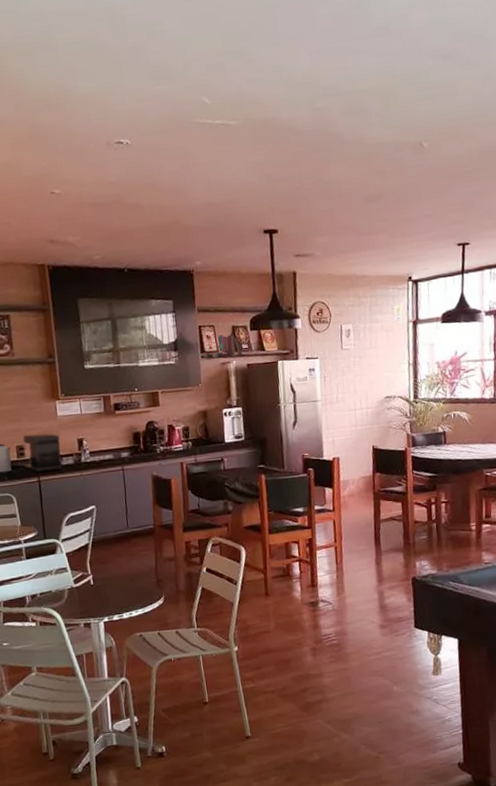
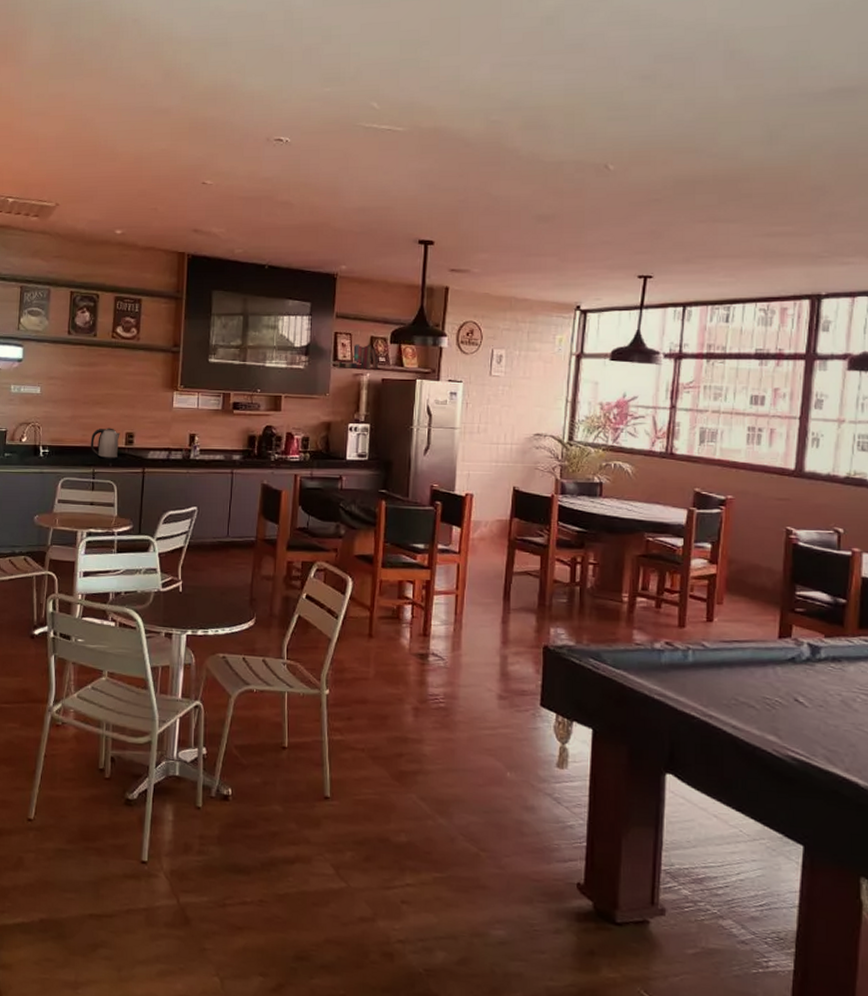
coffee maker: present [23,433,62,473] -> none [130,422,172,464]

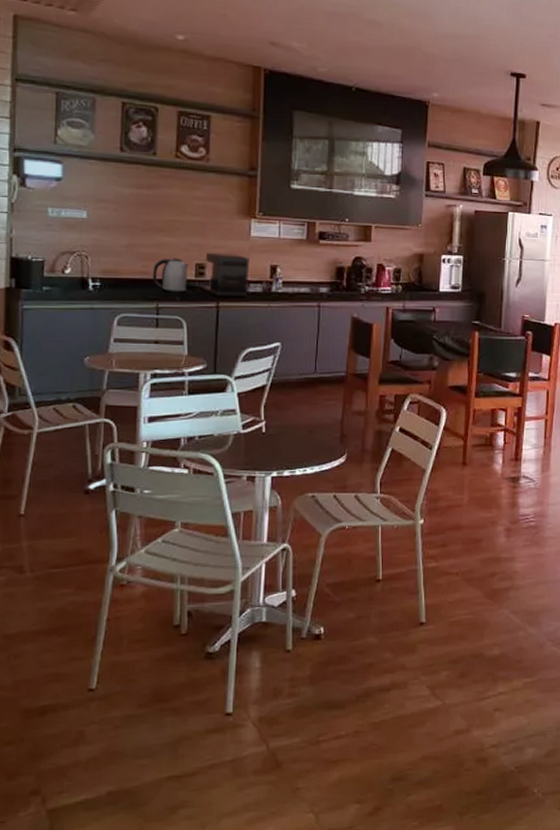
coffee maker: none [130,422,172,464] -> present [201,252,250,298]
books: present [337,344,378,370] -> none [429,175,471,201]

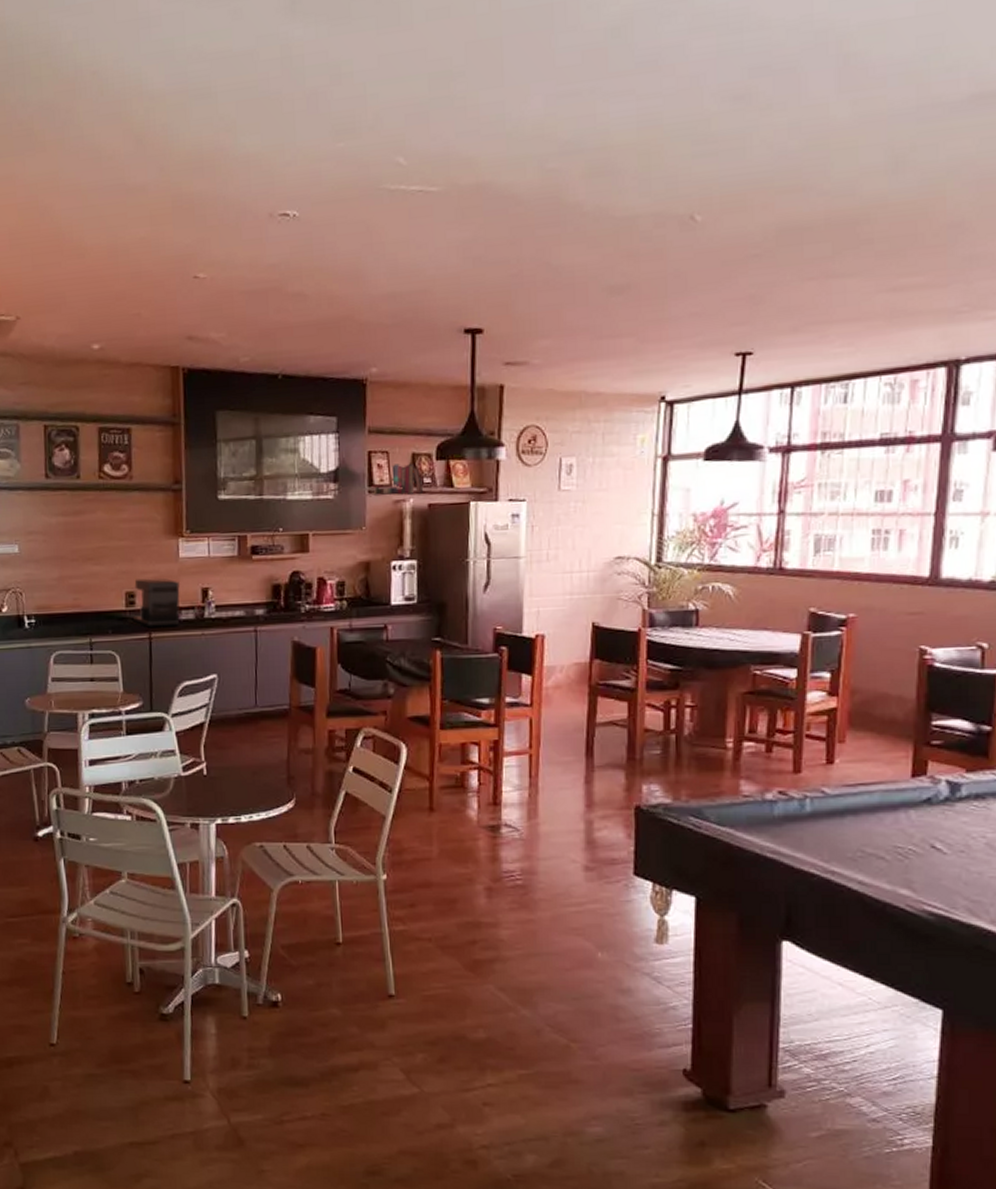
kettle: present [153,258,189,294] -> none [84,587,119,627]
books: none [429,175,471,201] -> present [373,464,423,496]

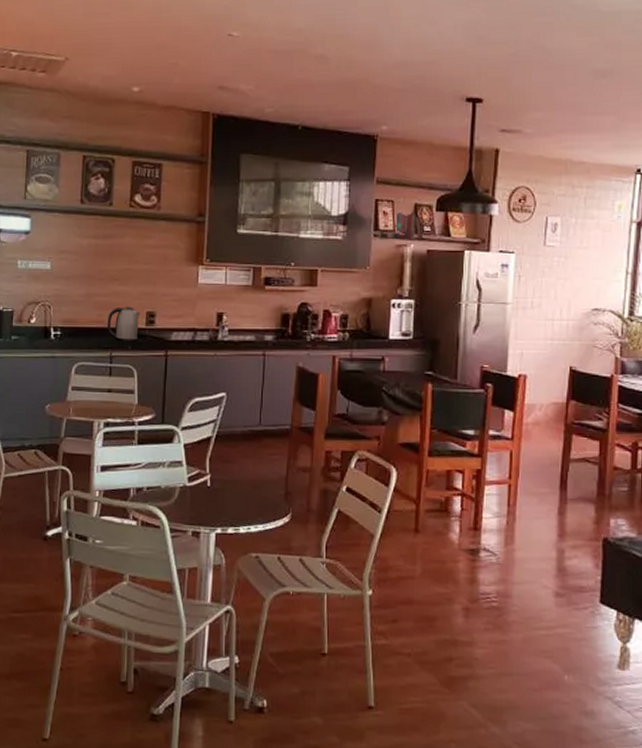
kettle: none [84,587,119,627] -> present [108,306,140,343]
coffee maker: present [132,578,180,628] -> none [151,300,197,346]

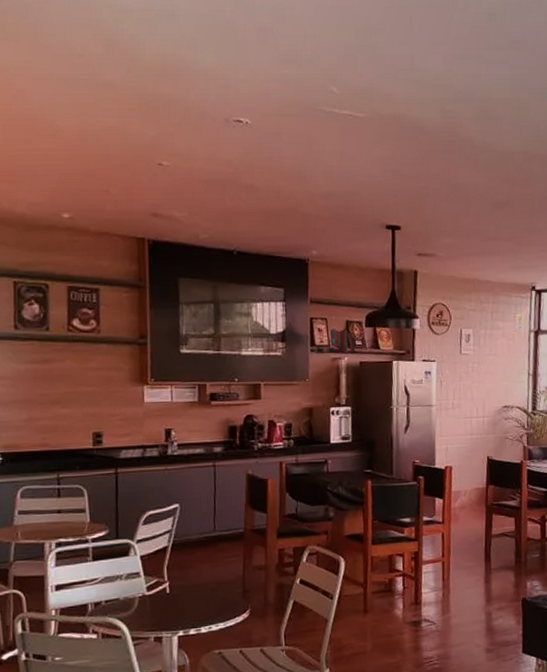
kettle: present [108,306,140,343] -> none [52,428,86,464]

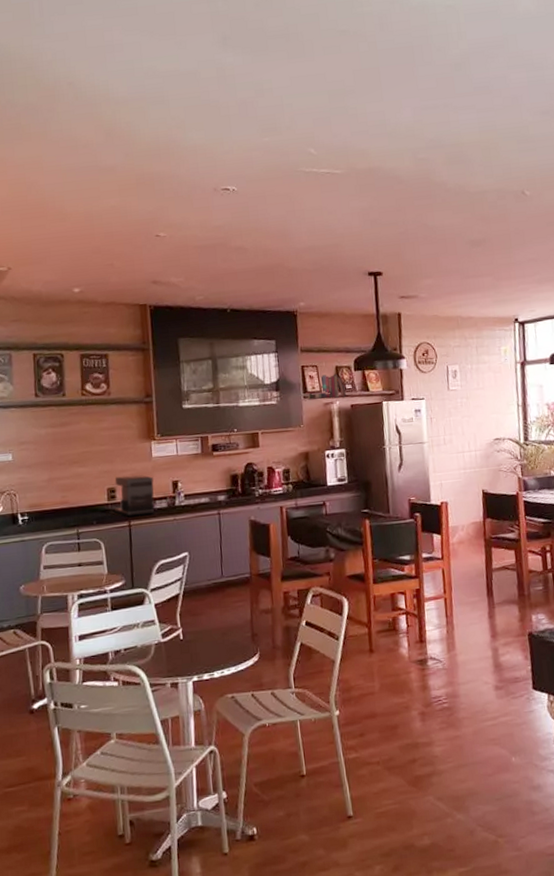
coffee maker: none [99,420,145,464] -> present [114,475,154,517]

